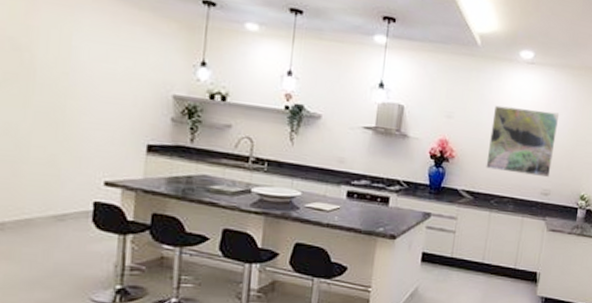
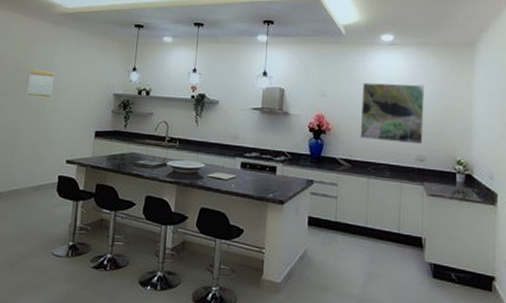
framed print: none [29,48,77,95] -> present [25,68,55,99]

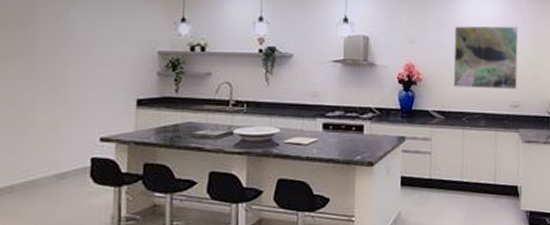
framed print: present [25,68,55,99] -> none [33,24,73,62]

